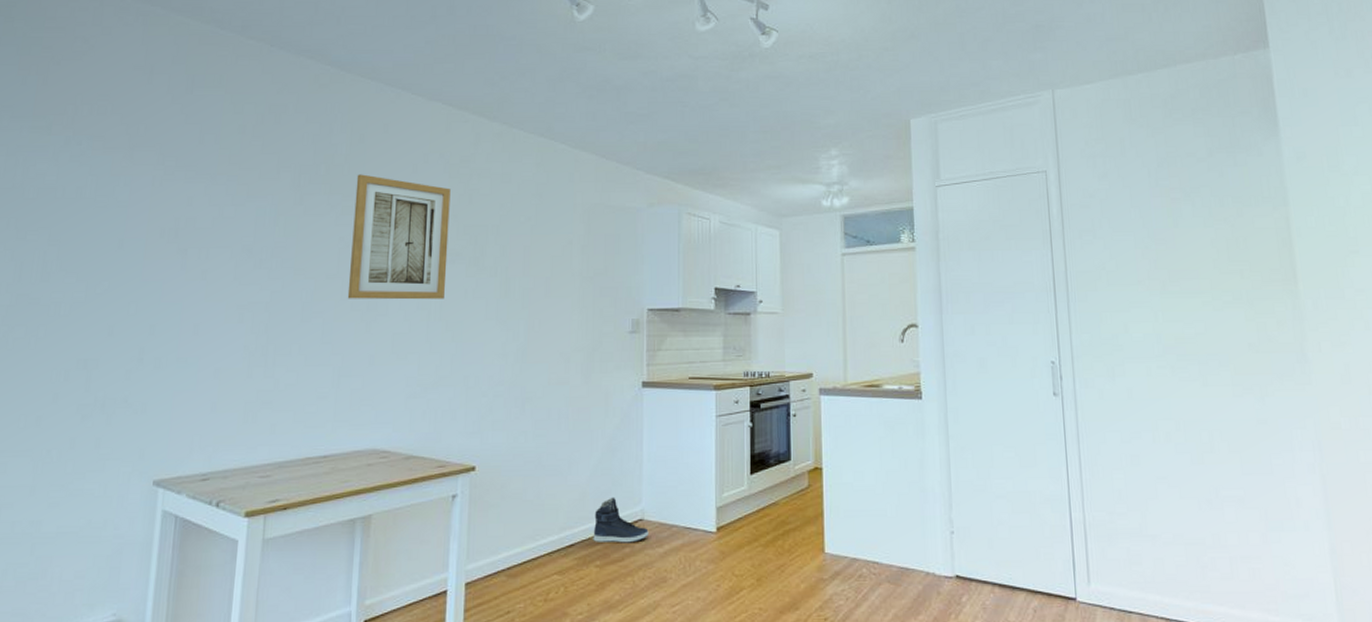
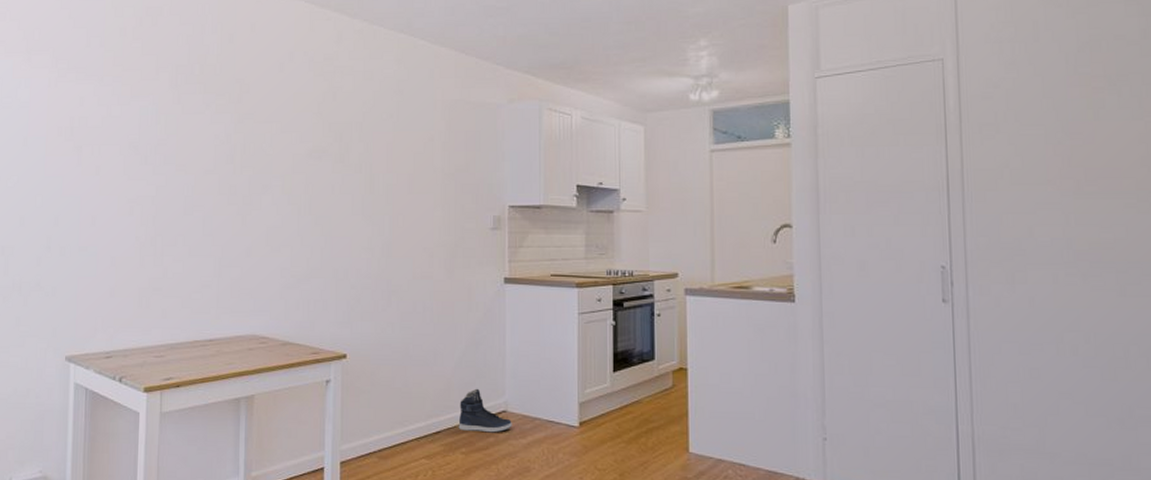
wall art: present [347,174,451,300] -> none [224,73,316,195]

